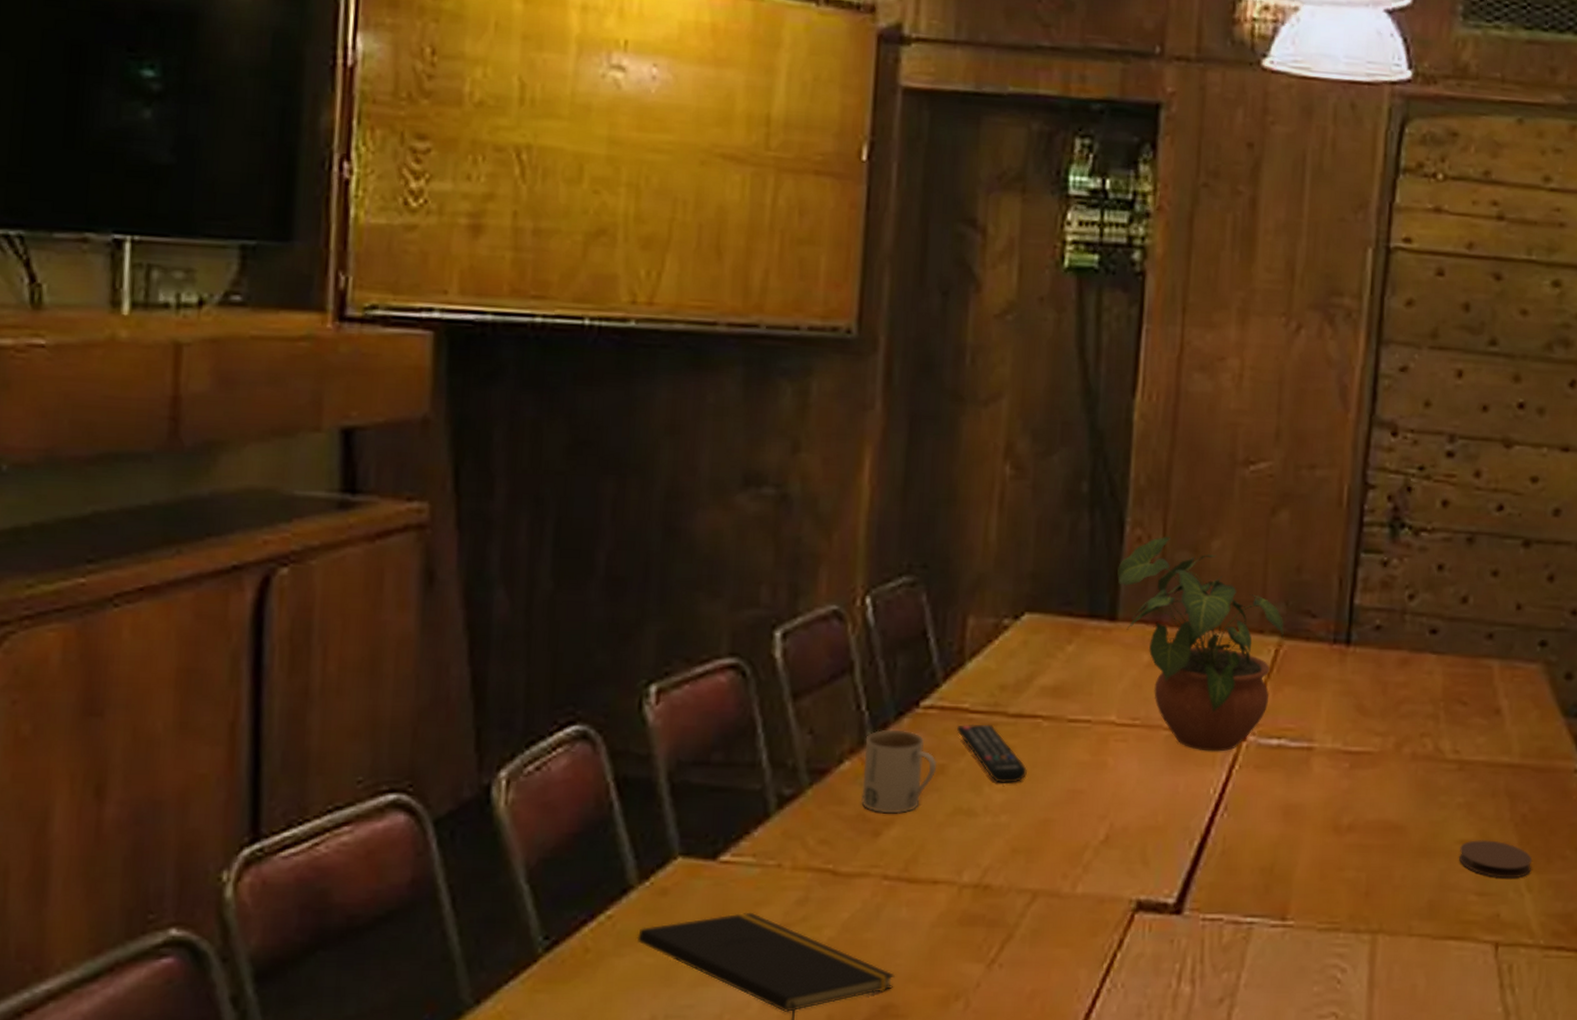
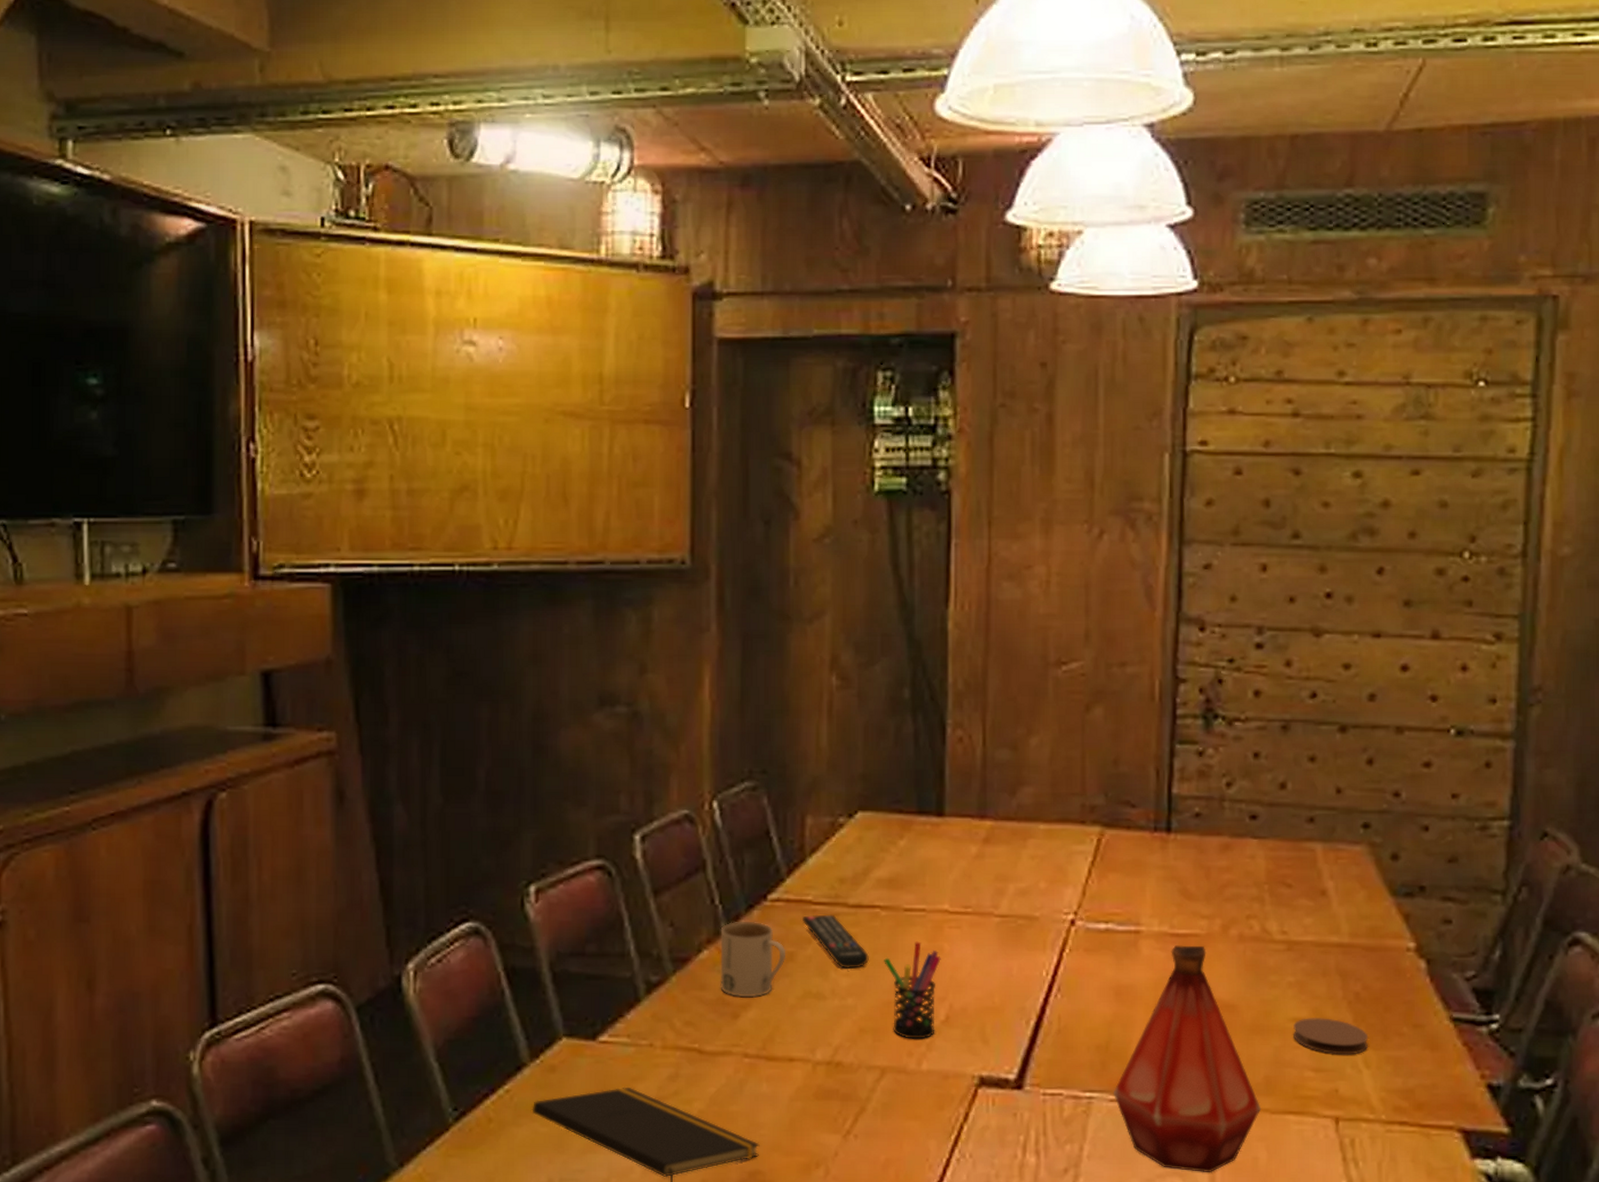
pen holder: none [1043,755,1104,860] -> present [884,941,941,1039]
potted plant: present [1117,536,1284,752] -> none [942,735,1105,936]
bottle: none [1274,763,1423,1000] -> present [1113,945,1262,1172]

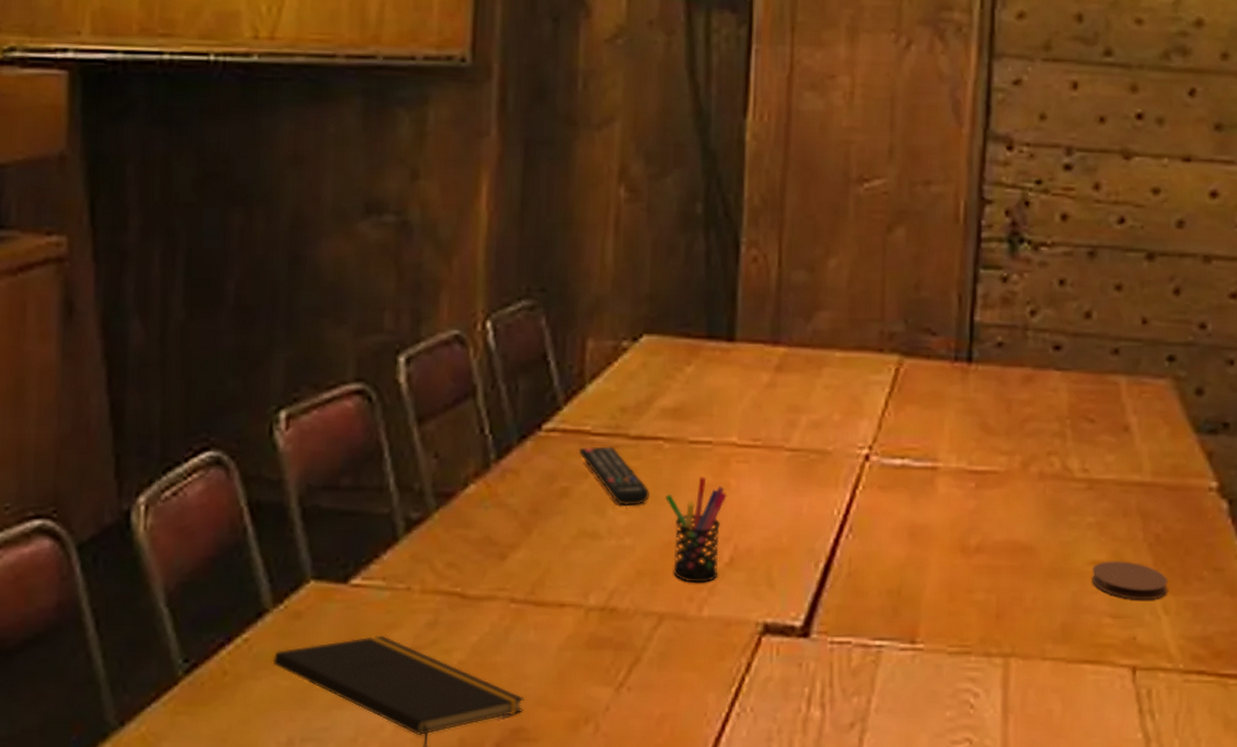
mug: present [720,921,786,998] -> none [487,453,561,537]
bottle: present [1113,945,1262,1172] -> none [904,483,1057,726]

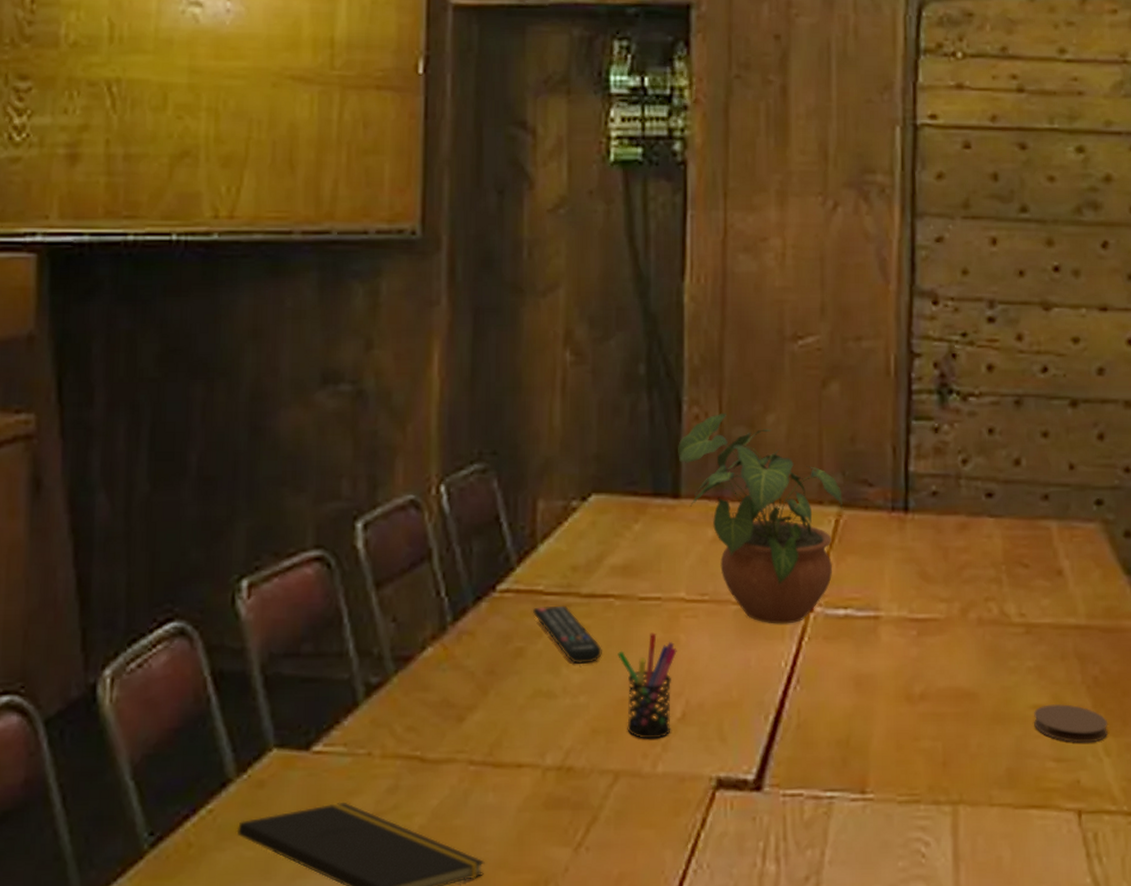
potted plant: none [734,255,904,472] -> present [678,413,843,624]

